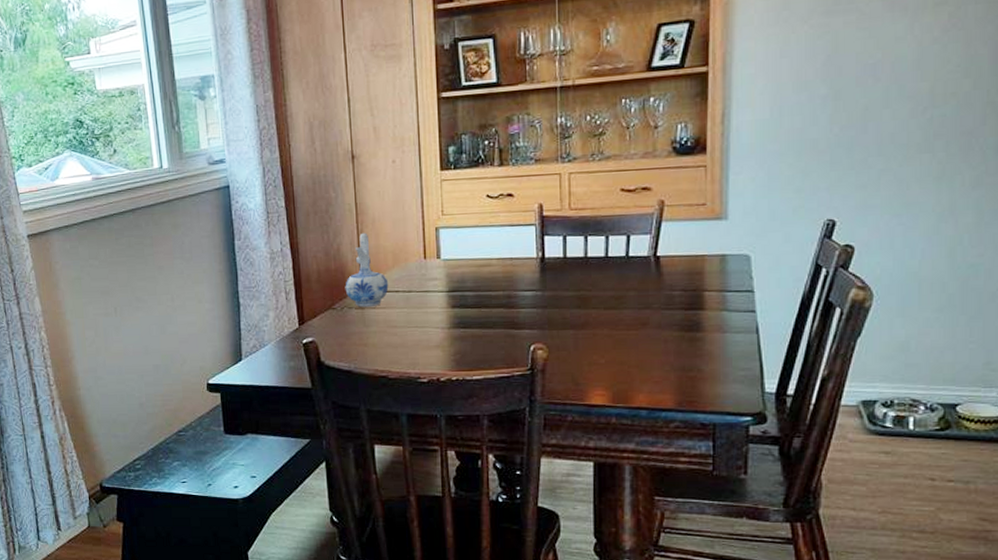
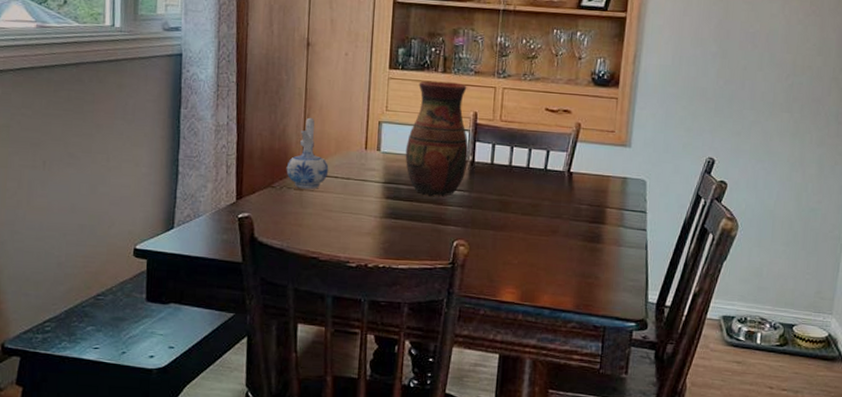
vase: none [467,174,538,301] -> present [405,80,469,197]

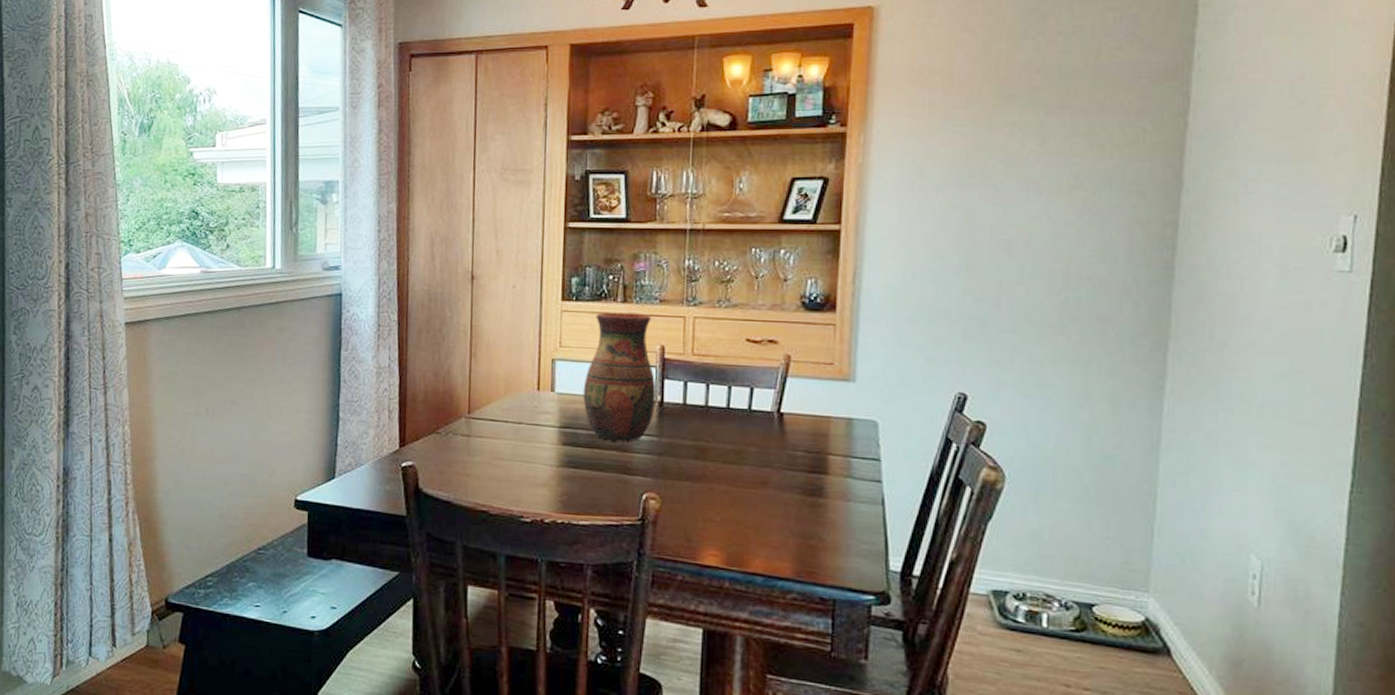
ceramic pitcher: present [286,117,329,189] -> none [452,356,498,435]

